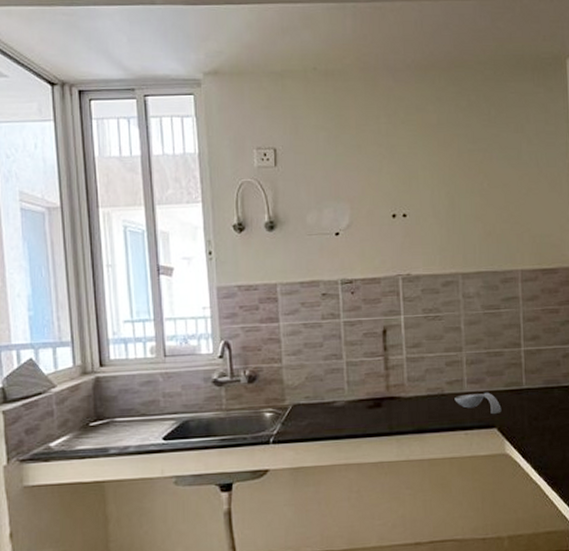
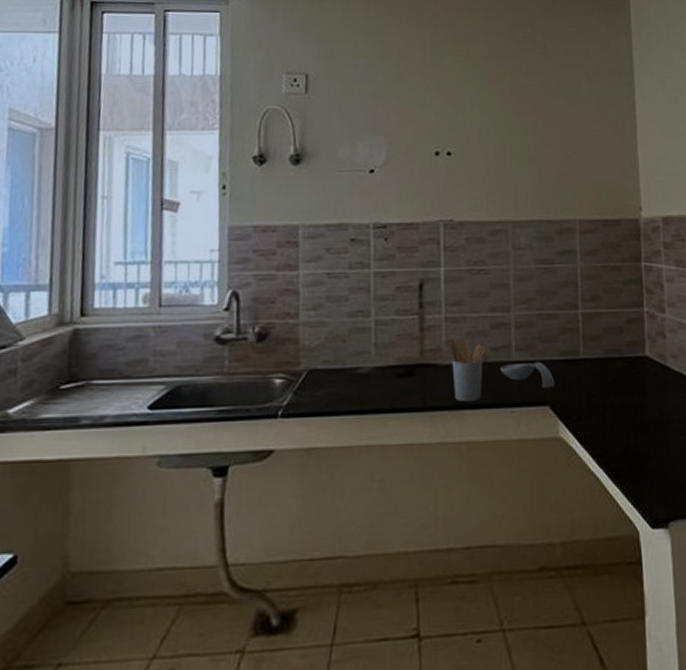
utensil holder: none [409,374,442,428] -> present [447,338,486,403]

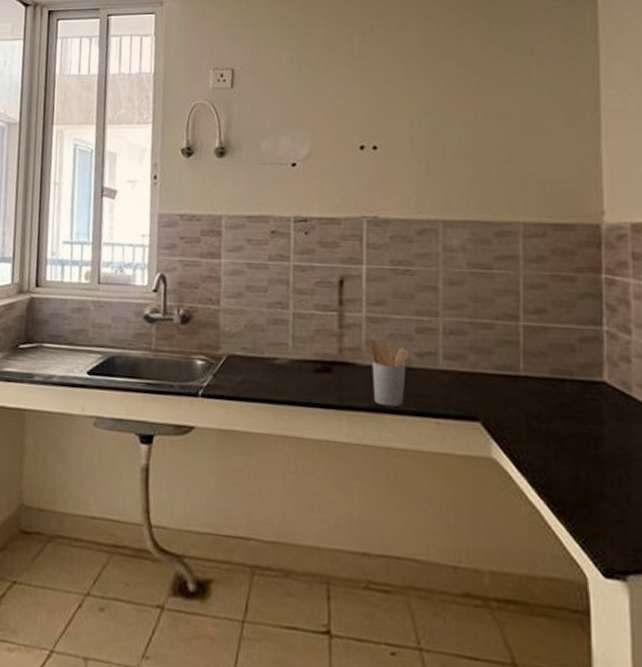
spoon rest: present [500,361,555,389] -> none [425,372,489,404]

